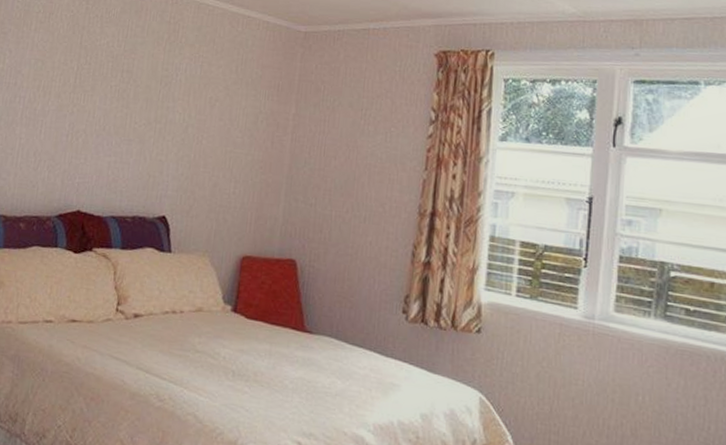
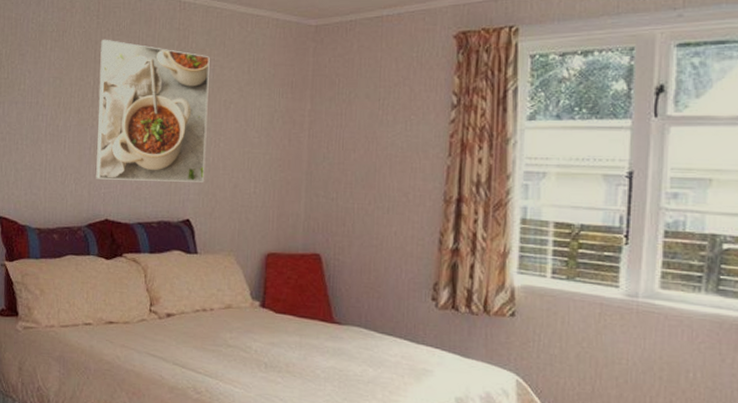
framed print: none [71,25,199,179] -> present [96,39,210,182]

